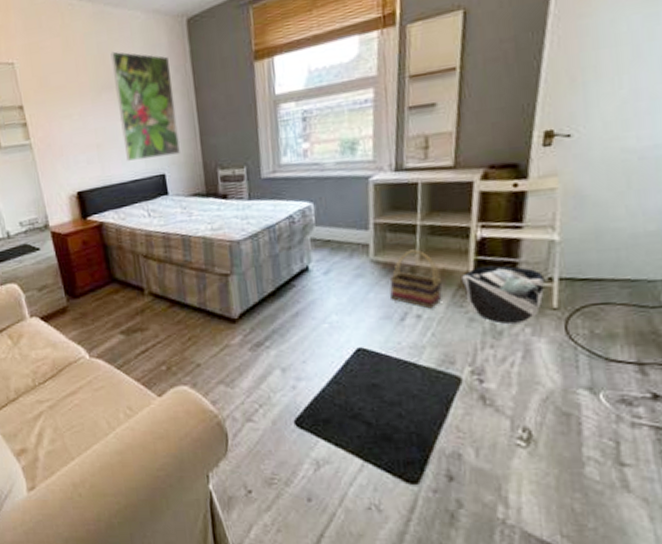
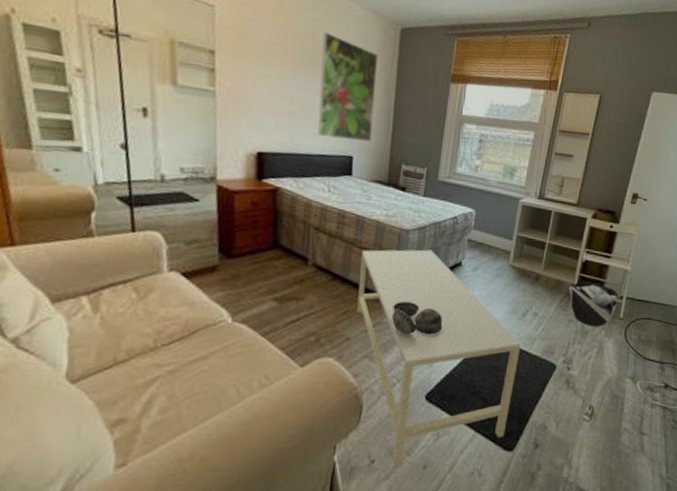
coffee table: none [195,258,406,498] -> present [357,249,521,467]
decorative bowl: none [237,318,300,357] -> present [392,301,443,336]
basket: present [389,249,443,309] -> none [519,261,556,309]

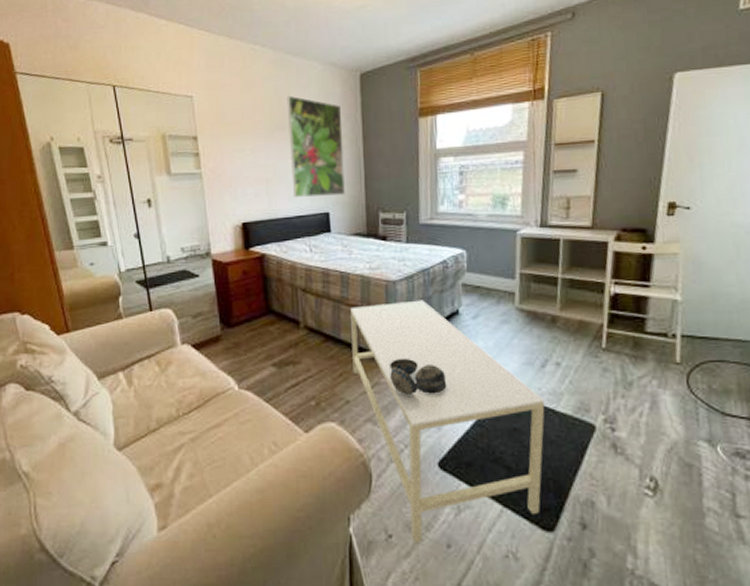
bag: present [568,281,619,328] -> none [597,320,670,376]

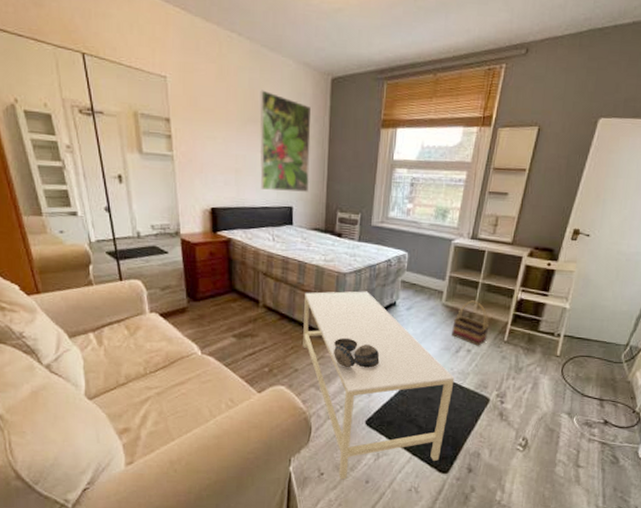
basket: none [532,300,580,357] -> present [452,300,490,346]

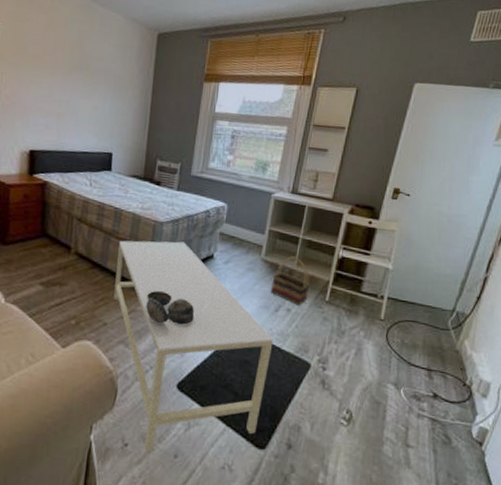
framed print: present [259,90,312,192] -> none [82,40,137,139]

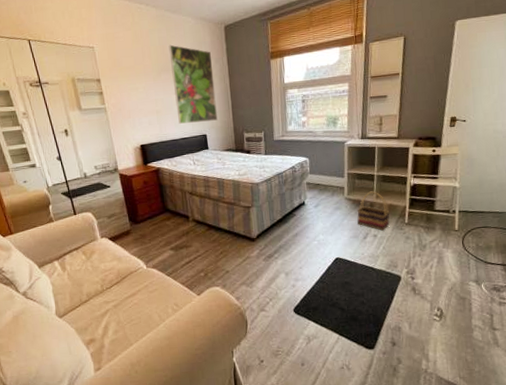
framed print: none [82,40,137,139] -> present [168,44,218,124]
coffee table: present [113,240,274,453] -> none [226,196,367,365]
decorative bowl: present [146,290,195,325] -> none [256,238,298,265]

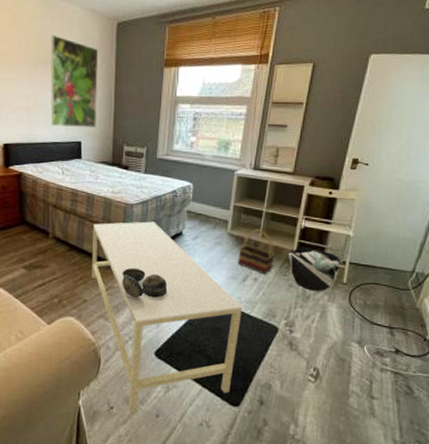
coffee table: none [226,196,367,365] -> present [91,221,242,414]
decorative bowl: none [256,238,298,265] -> present [121,267,168,298]
bag: none [402,202,451,241] -> present [288,248,341,292]

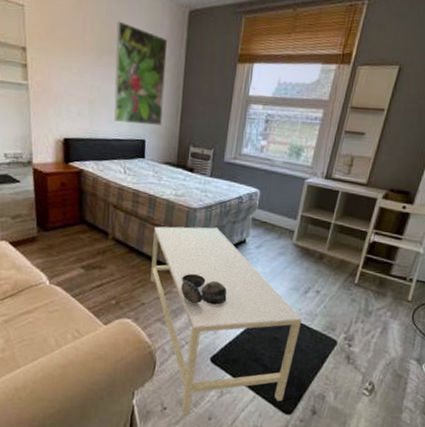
basket: present [238,229,275,275] -> none [301,241,340,288]
bag: present [288,248,341,292] -> none [353,262,408,309]

